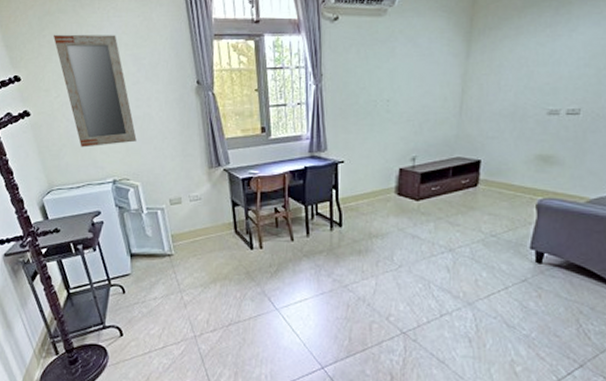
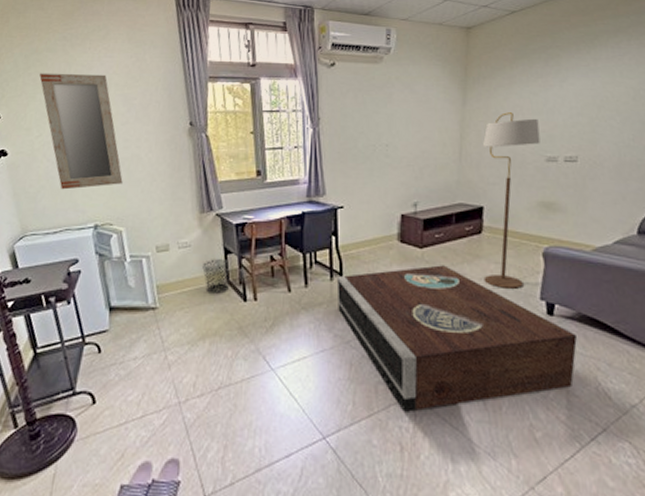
waste bin: none [211,211,237,242] -> present [201,259,229,294]
stereo: none [336,216,562,347] -> present [336,265,577,412]
floor lamp: none [476,65,543,239] -> present [483,112,540,289]

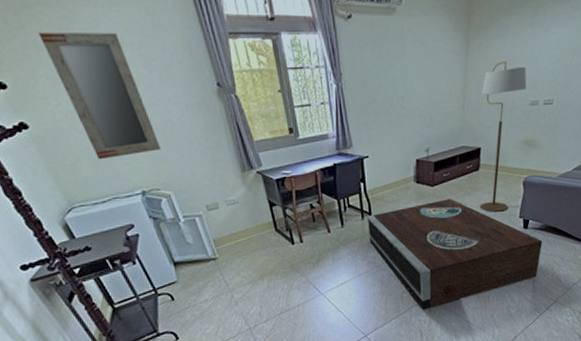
waste bin: present [201,259,229,294] -> none [250,211,278,241]

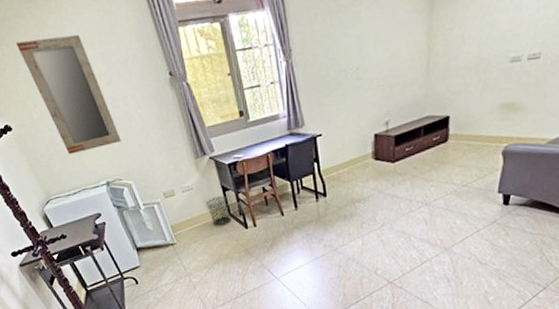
waste bin: none [250,211,278,241] -> present [205,196,231,226]
stereo: present [367,198,542,310] -> none [321,175,527,296]
floor lamp: present [480,61,526,212] -> none [449,14,506,188]

